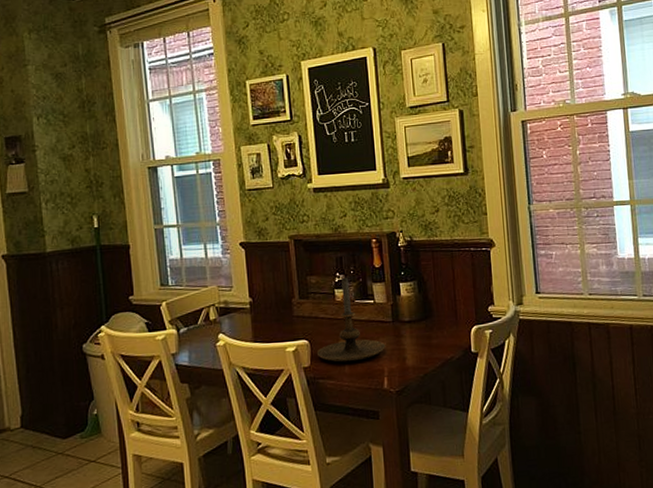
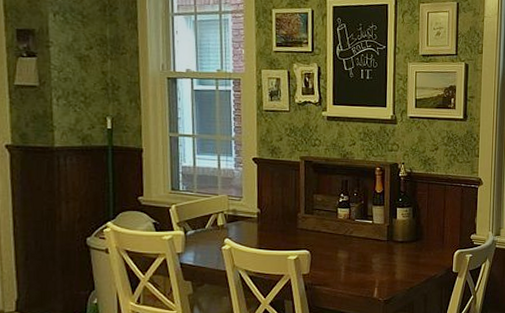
candle holder: present [316,277,385,362] -> none [316,198,378,272]

